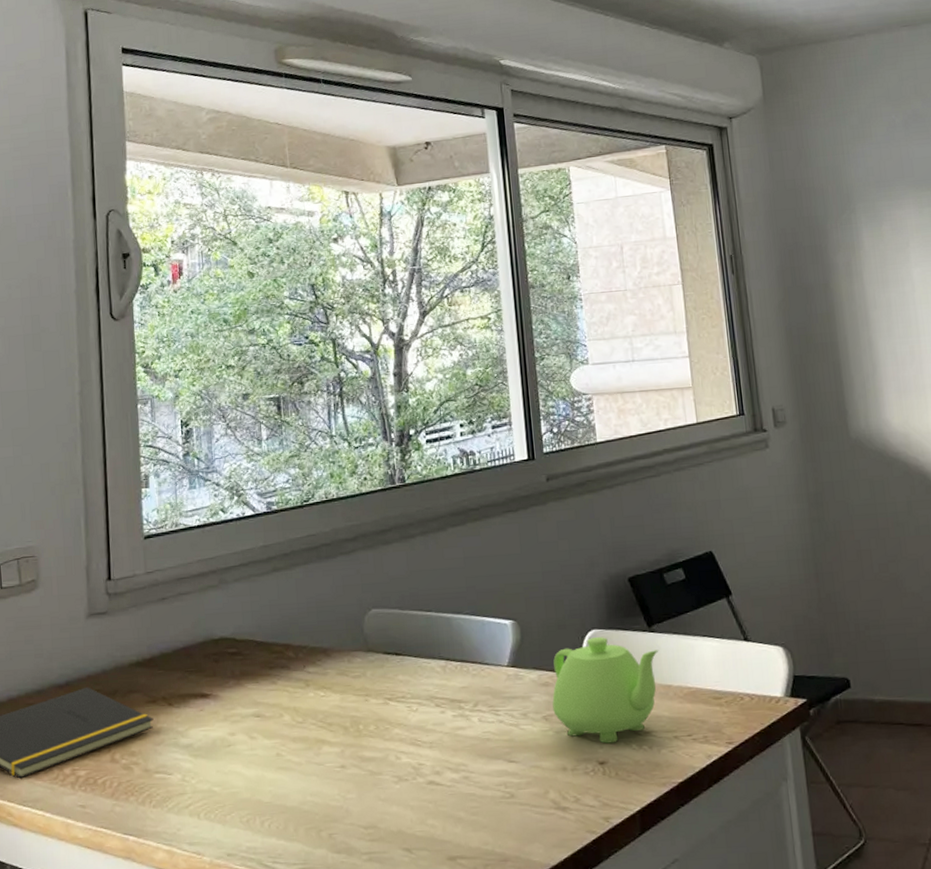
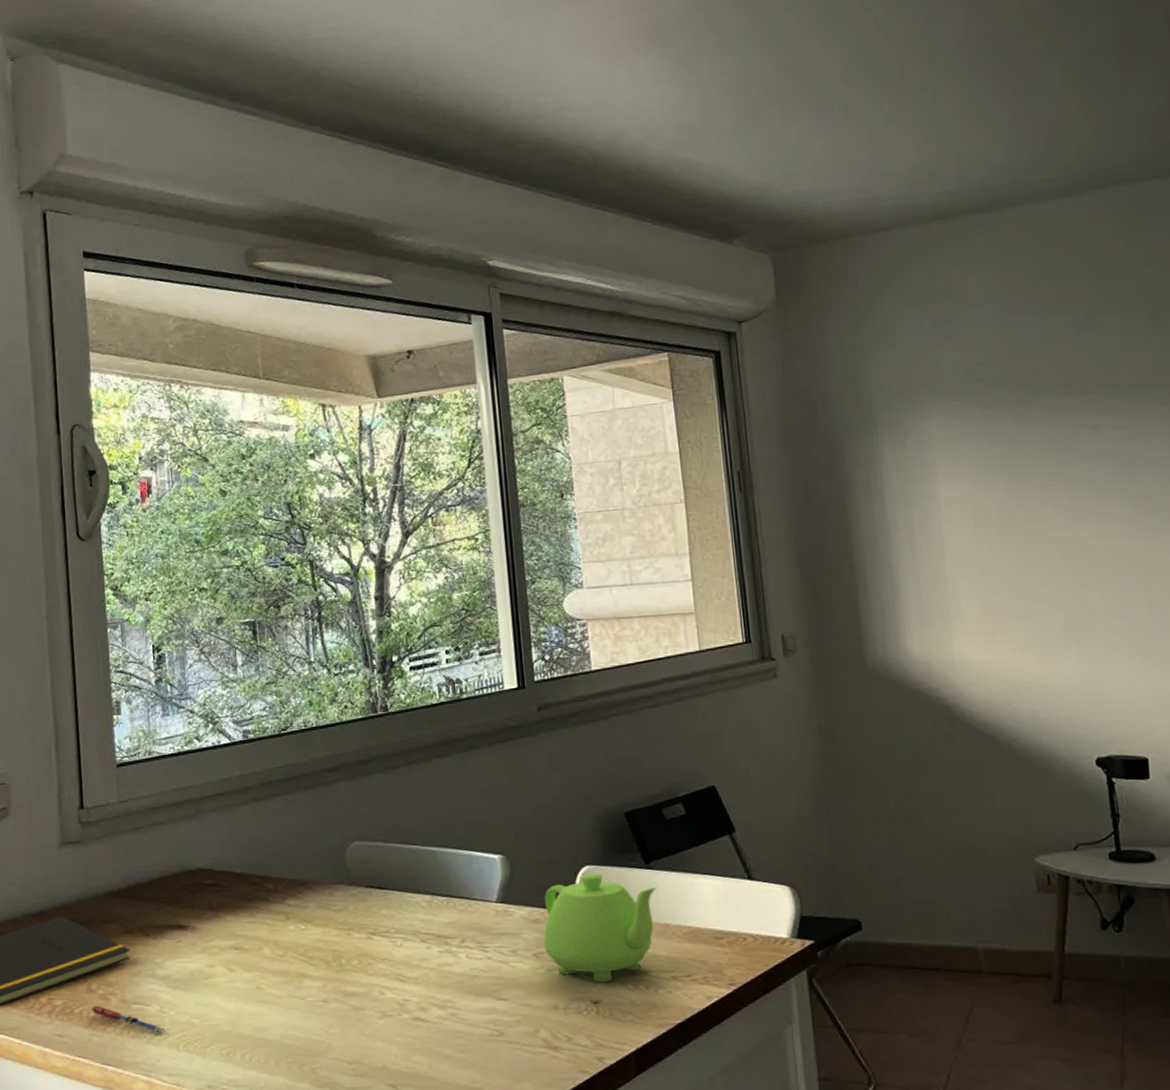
pen: none [113,776,188,802] -> present [90,1006,167,1033]

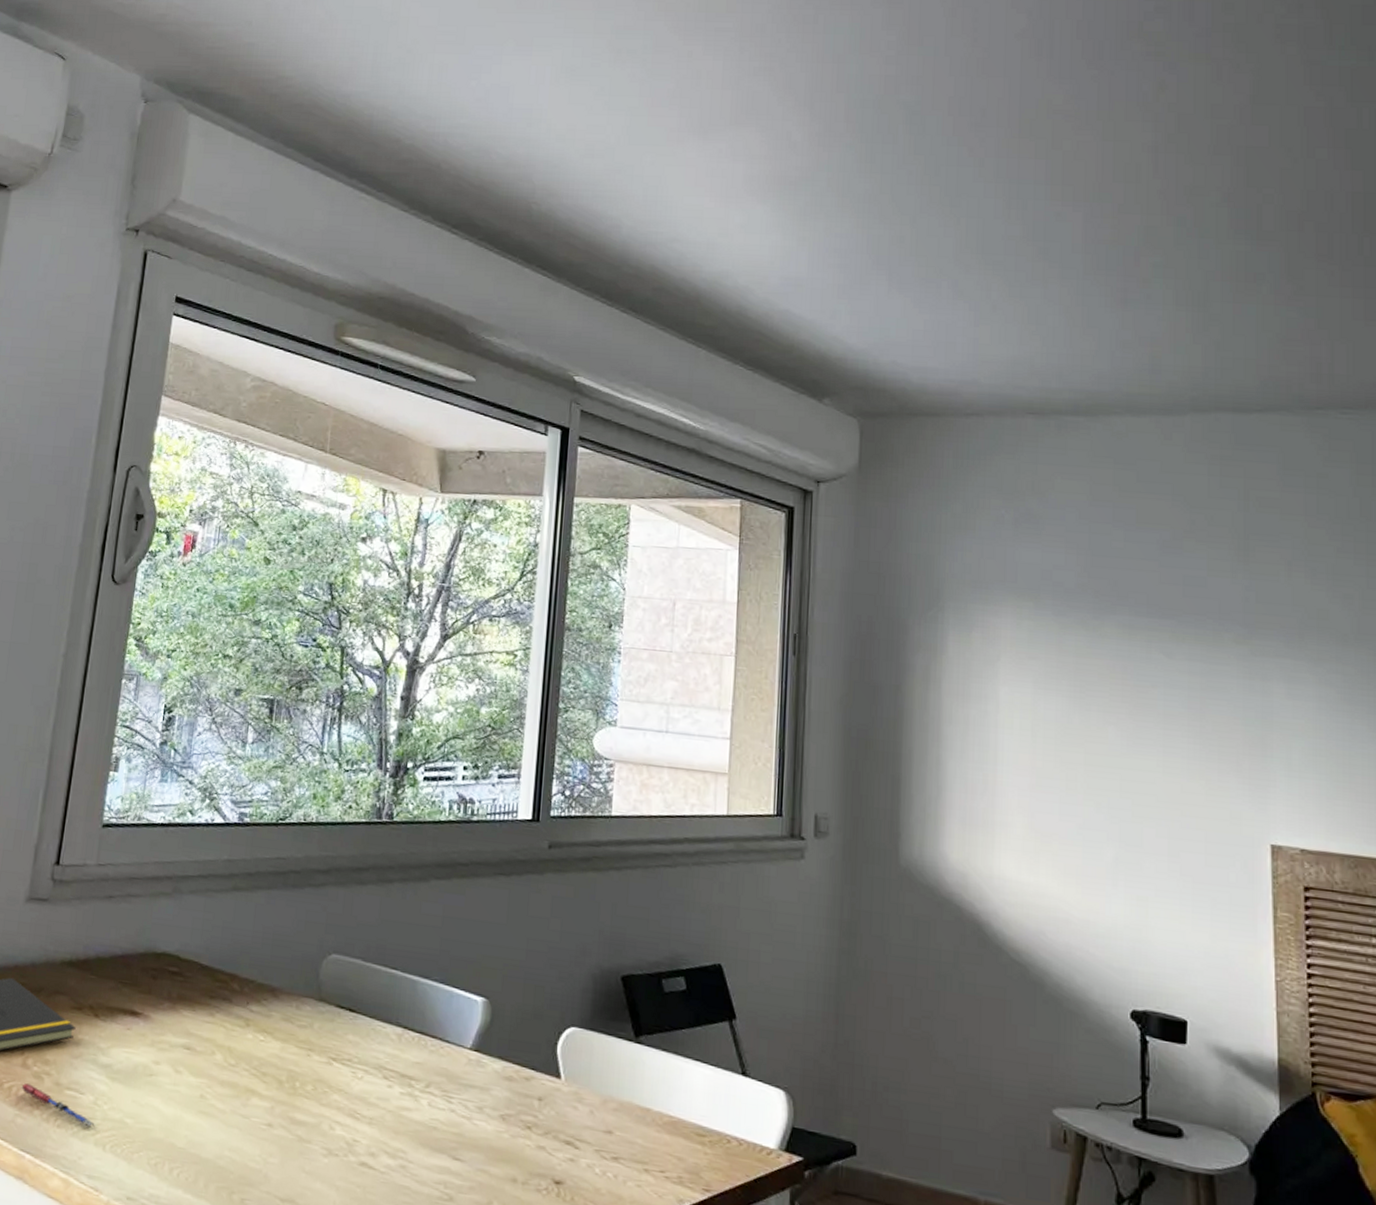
teapot: present [543,873,657,983] -> none [513,1035,643,1163]

